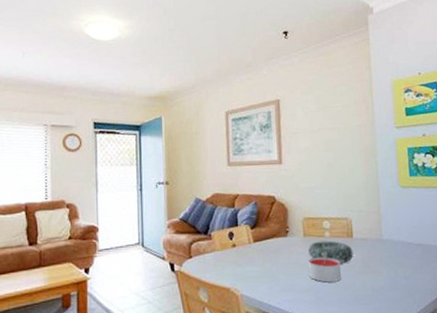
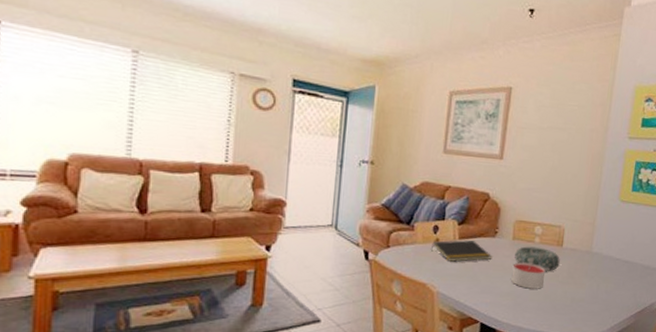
notepad: none [230,242,286,265] -> present [431,240,491,262]

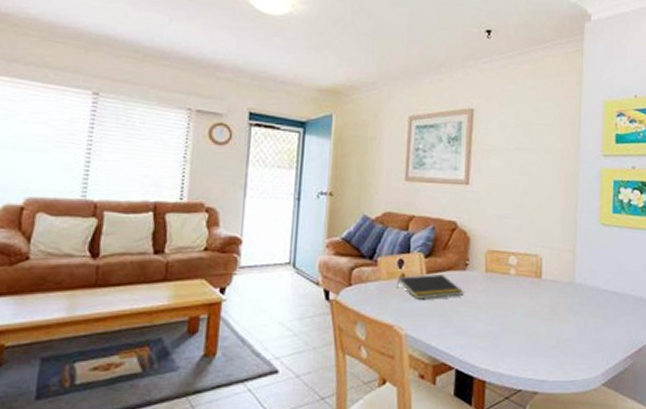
candle: present [511,262,546,289] -> none [487,297,525,328]
decorative bowl: present [514,246,560,271] -> none [489,279,540,307]

